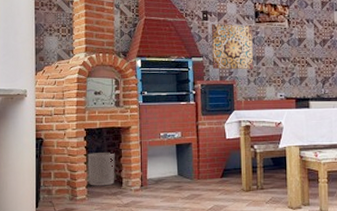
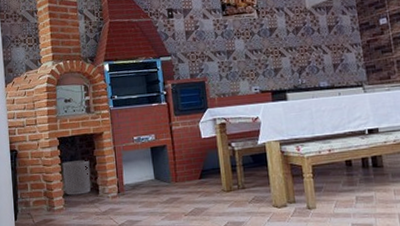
wall art: present [211,23,253,70] -> none [177,19,224,67]

